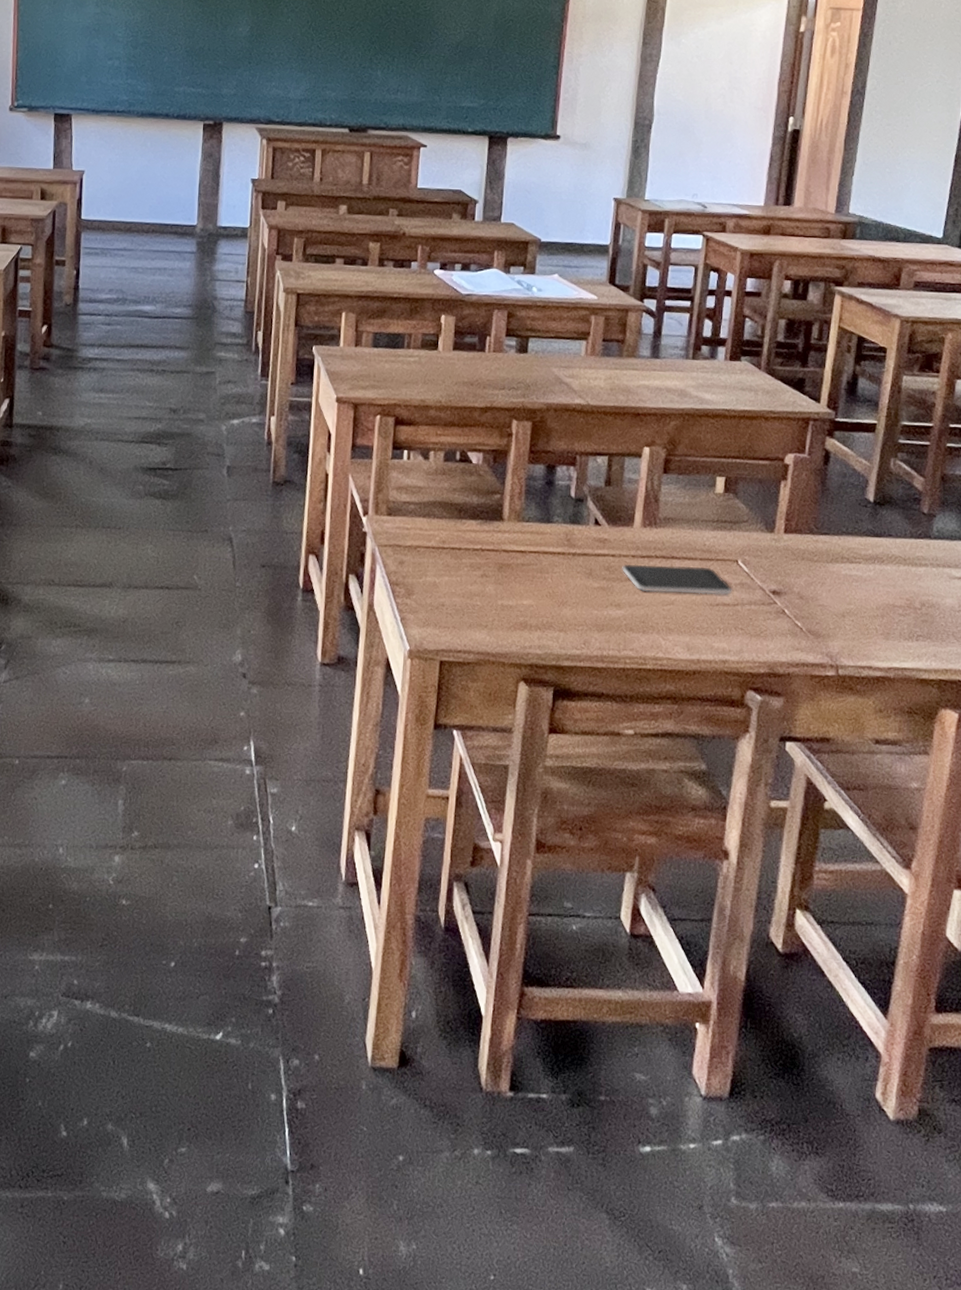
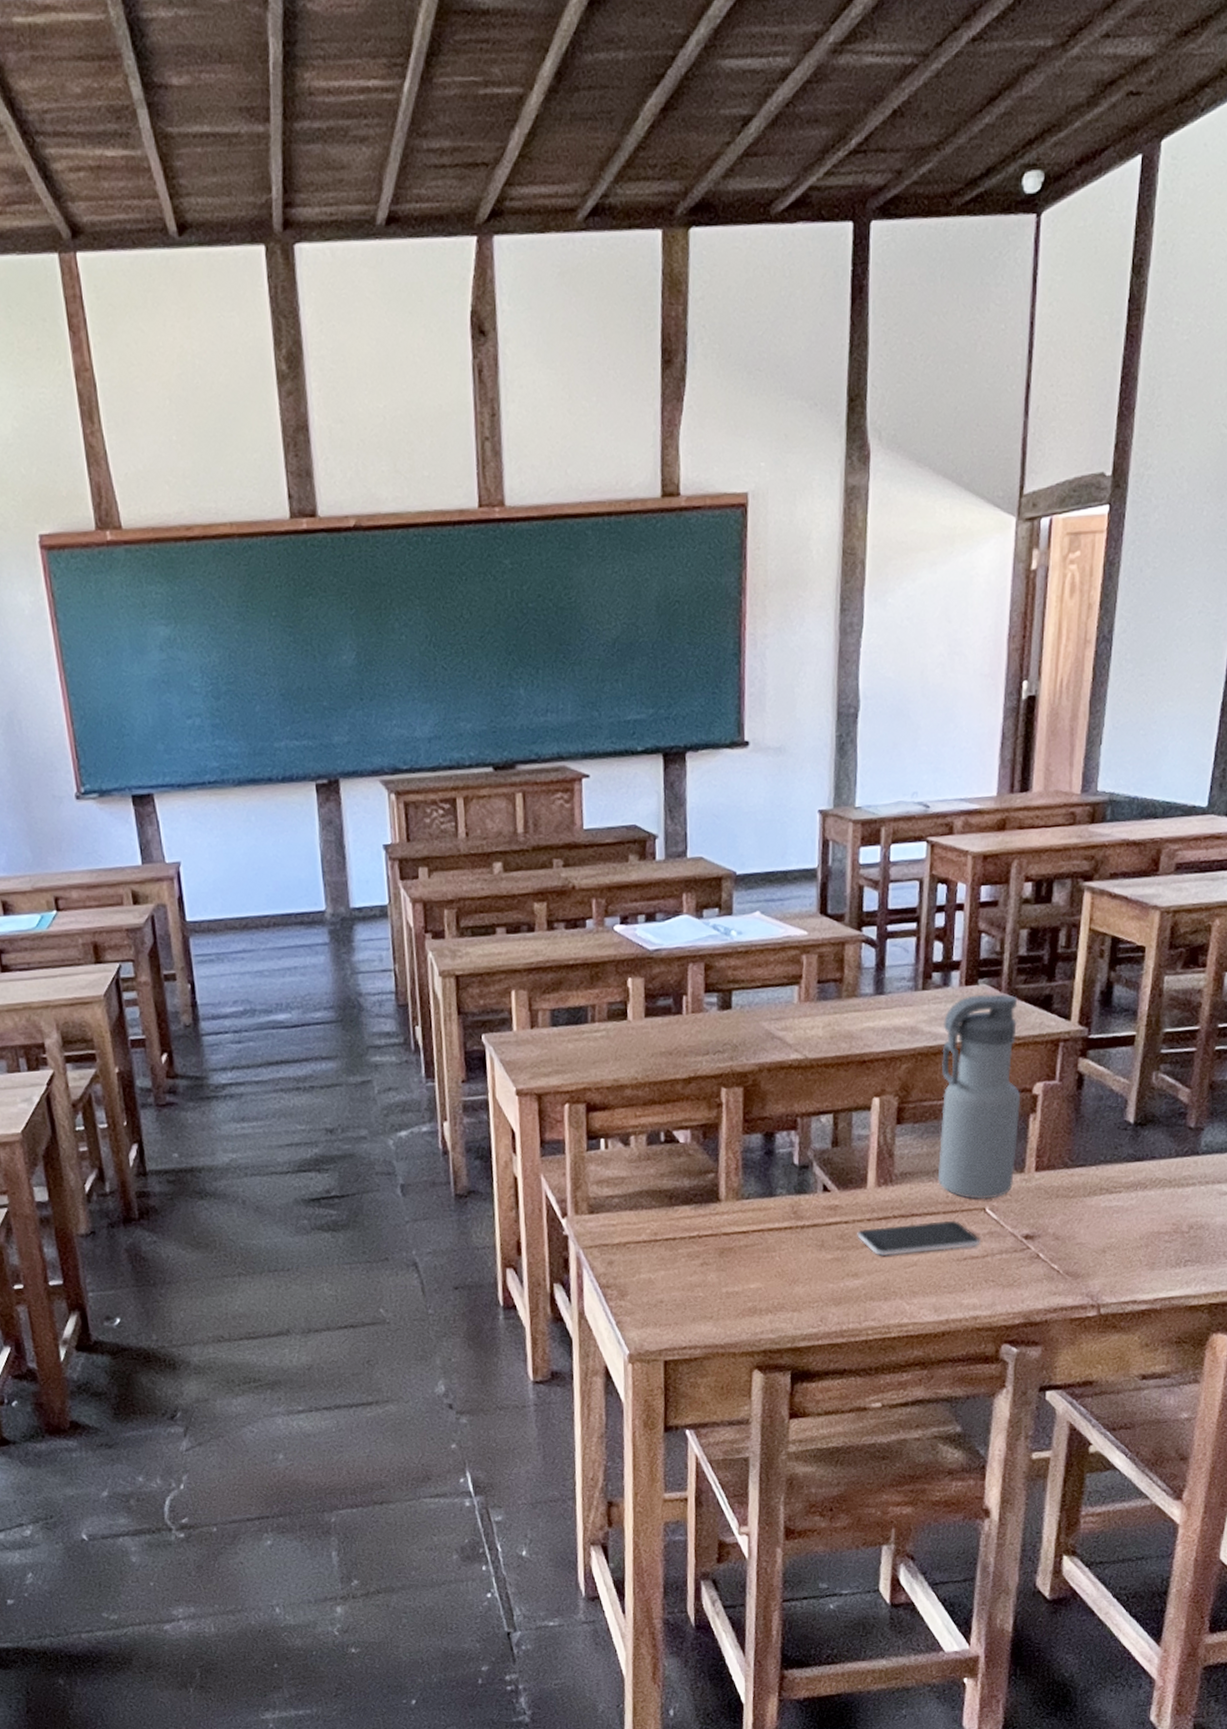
water bottle: none [697,370,775,552] -> present [937,994,1021,1199]

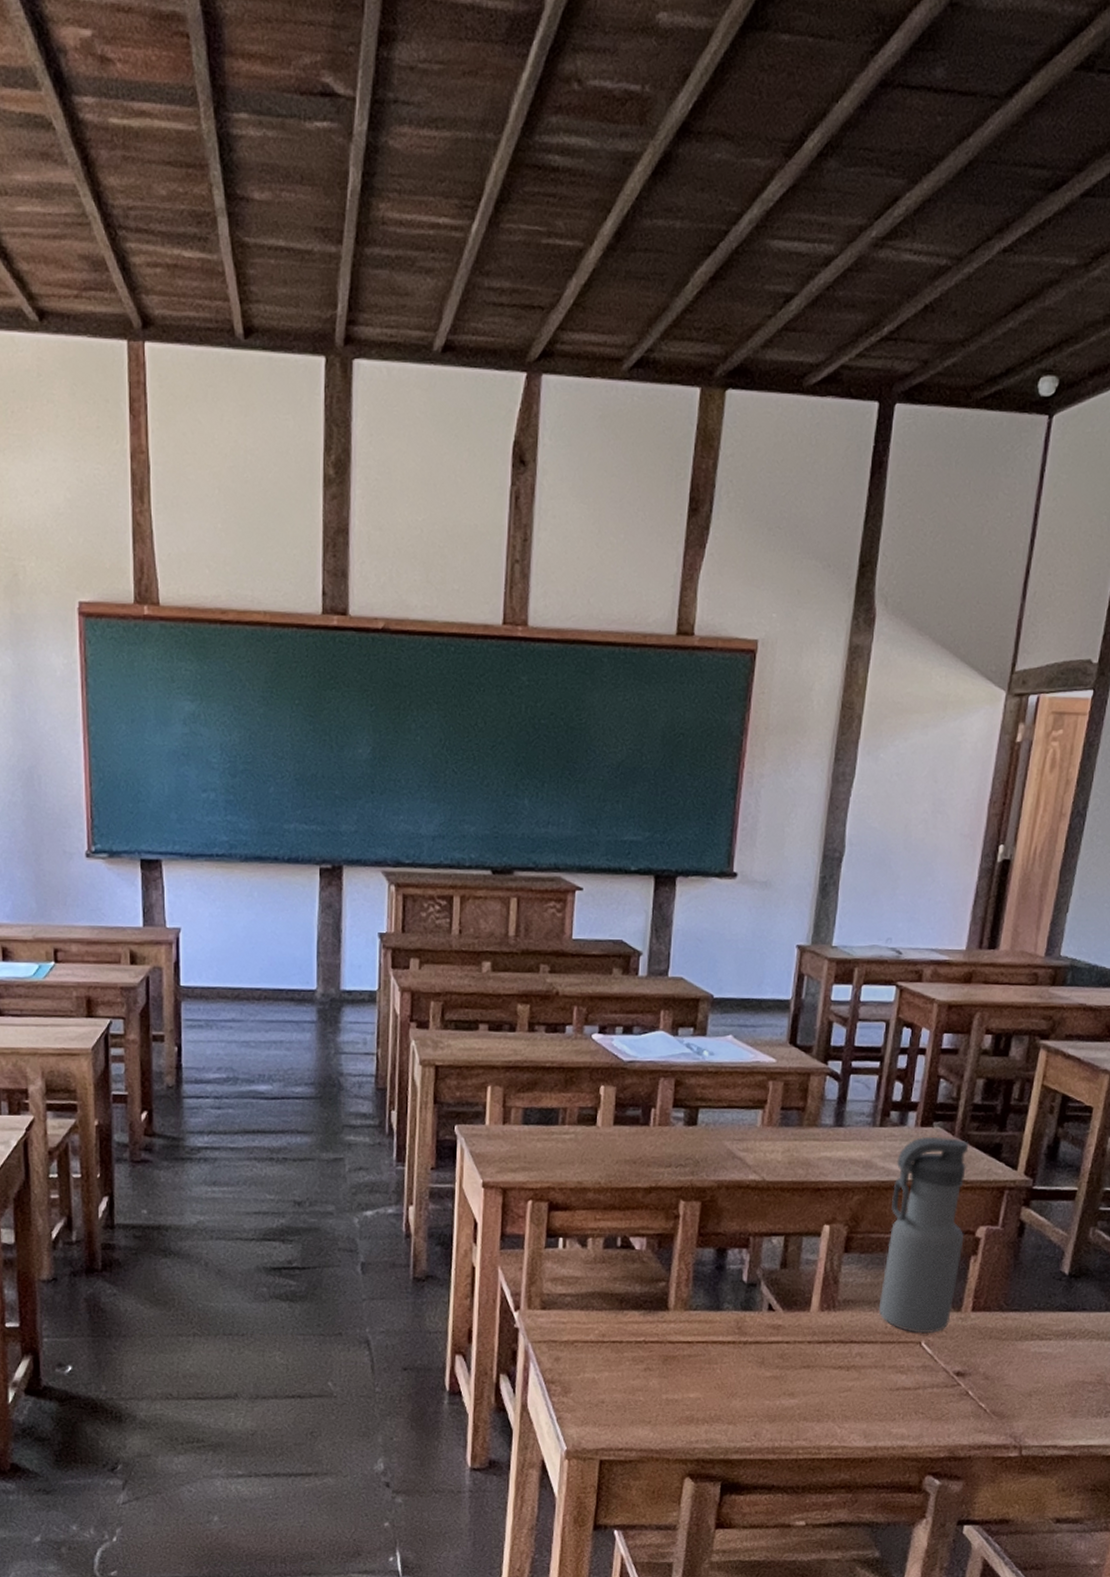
smartphone: present [857,1221,980,1256] -> none [797,1350,914,1379]

